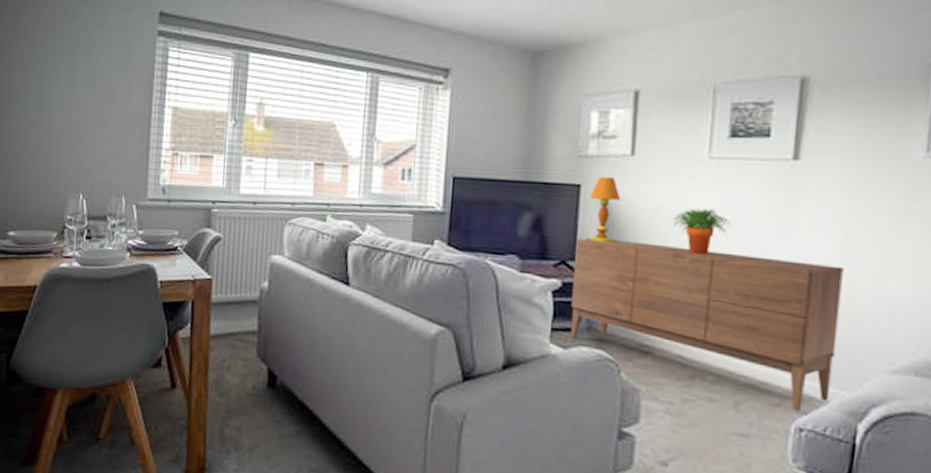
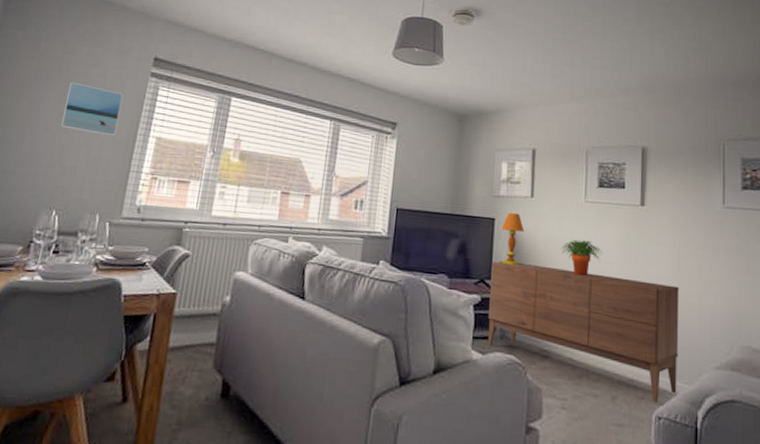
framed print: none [74,50,132,109] -> present [61,82,124,136]

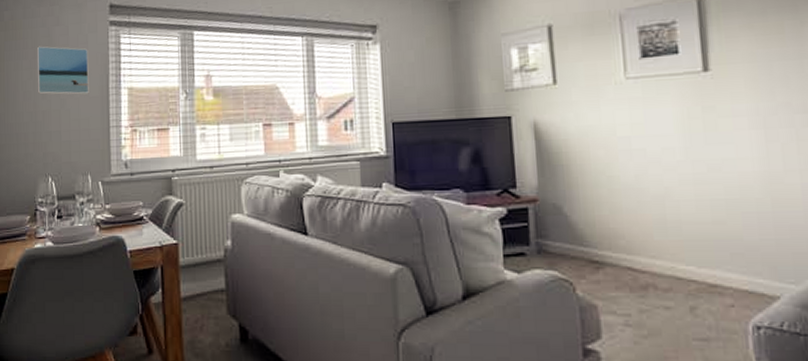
sideboard: present [487,261,679,402] -> none [515,163,780,309]
table lamp: present [499,212,534,268] -> none [520,105,569,169]
potted plant: present [560,239,603,277] -> none [600,126,658,170]

